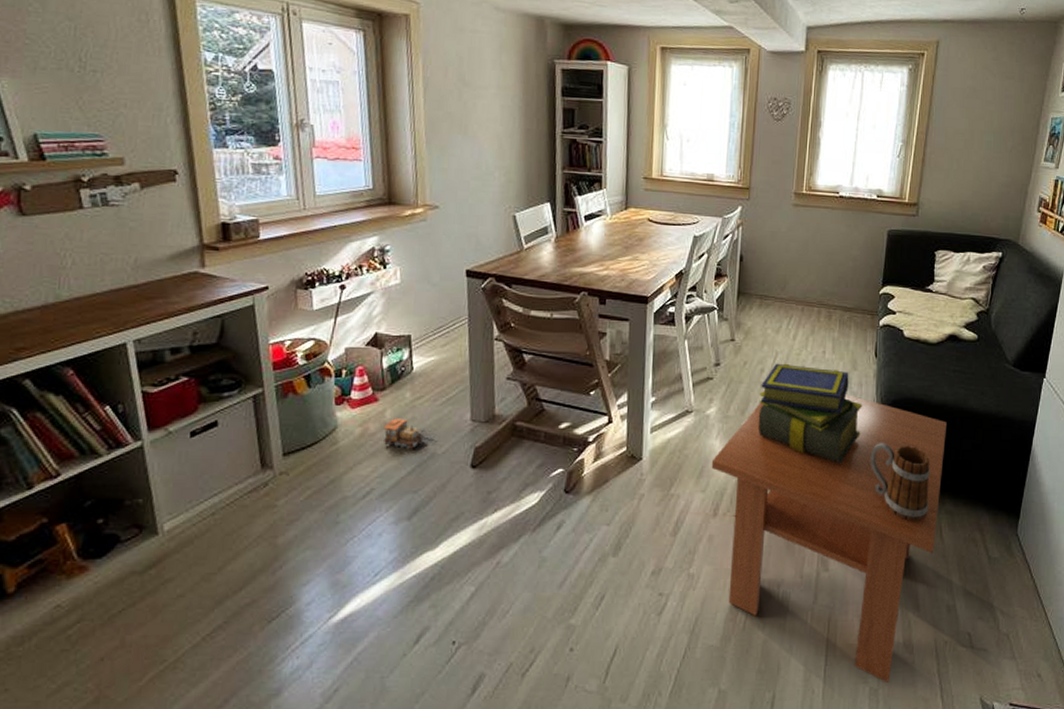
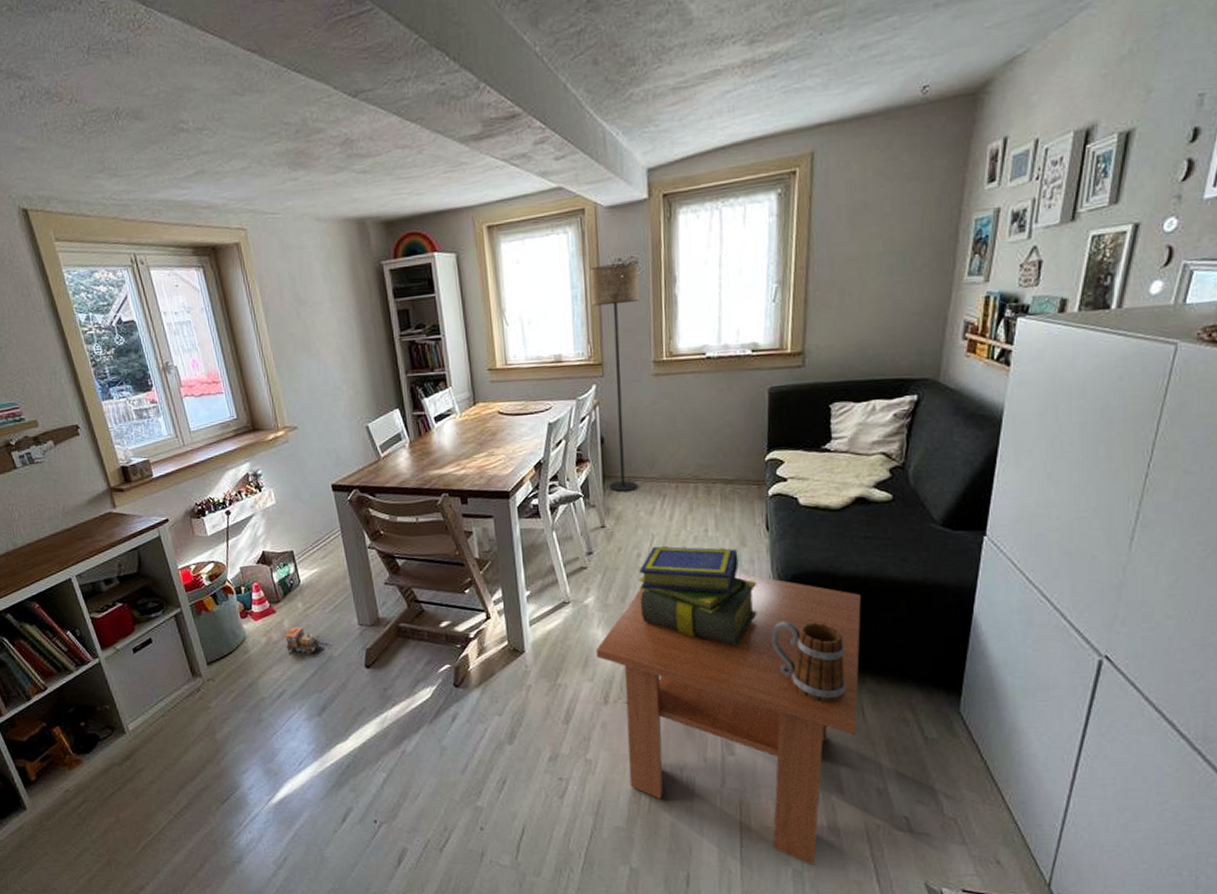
floor lamp: none [741,101,791,308] -> present [589,262,639,492]

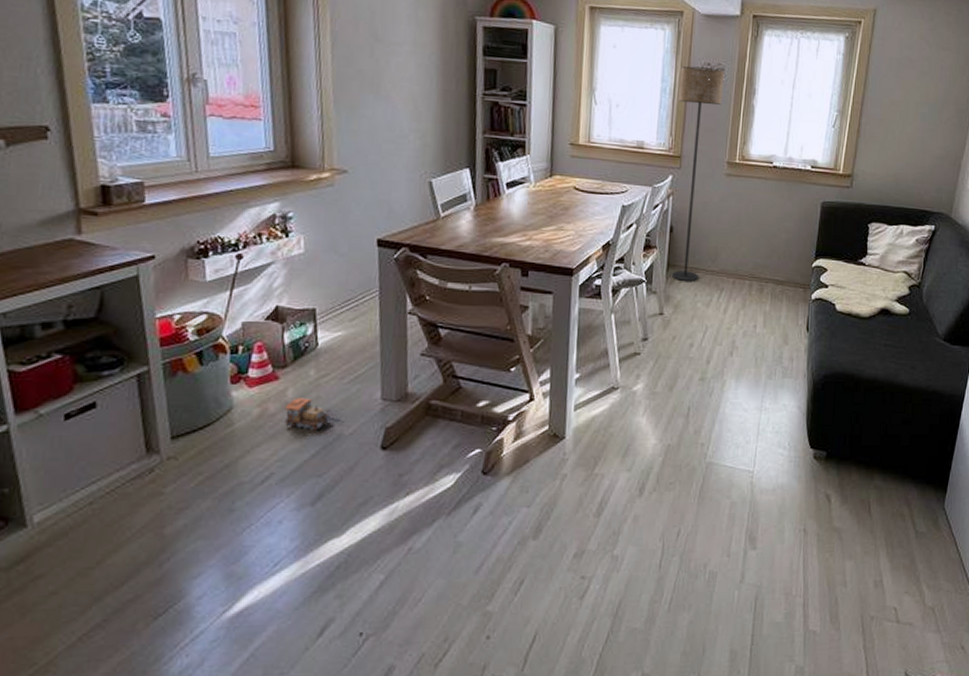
coffee table: present [595,573,861,866] -> none [637,369,877,661]
stack of books: present [638,545,757,646] -> none [686,337,793,440]
mug: present [770,622,846,702] -> none [799,419,860,497]

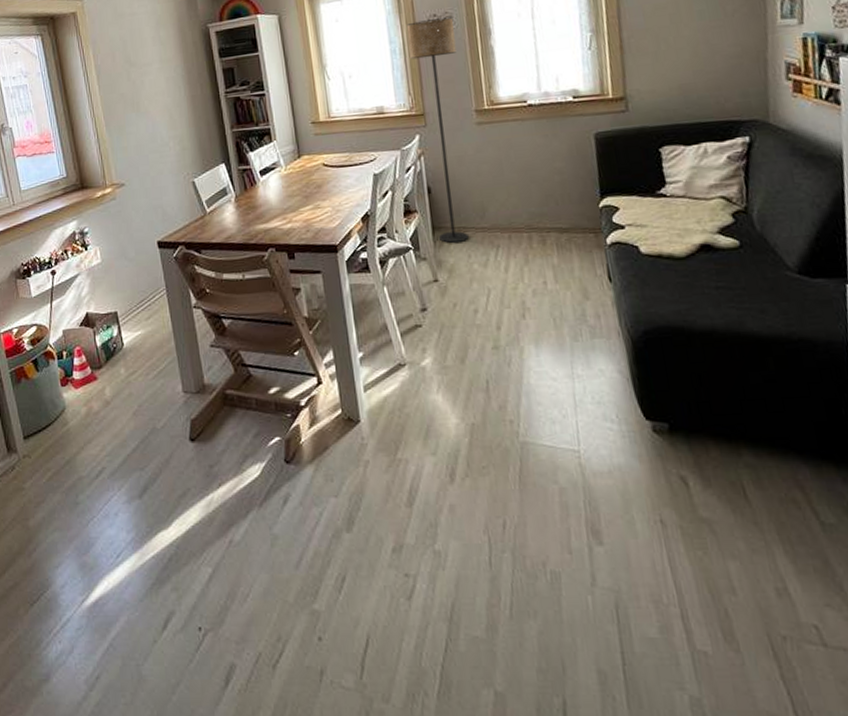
toy train: present [283,398,331,432] -> none [105,395,144,427]

